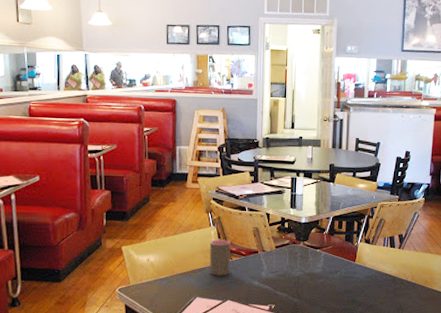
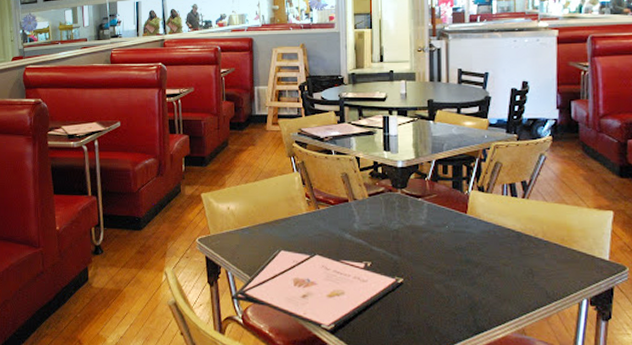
cup: present [209,239,231,276] -> none [294,186,317,228]

